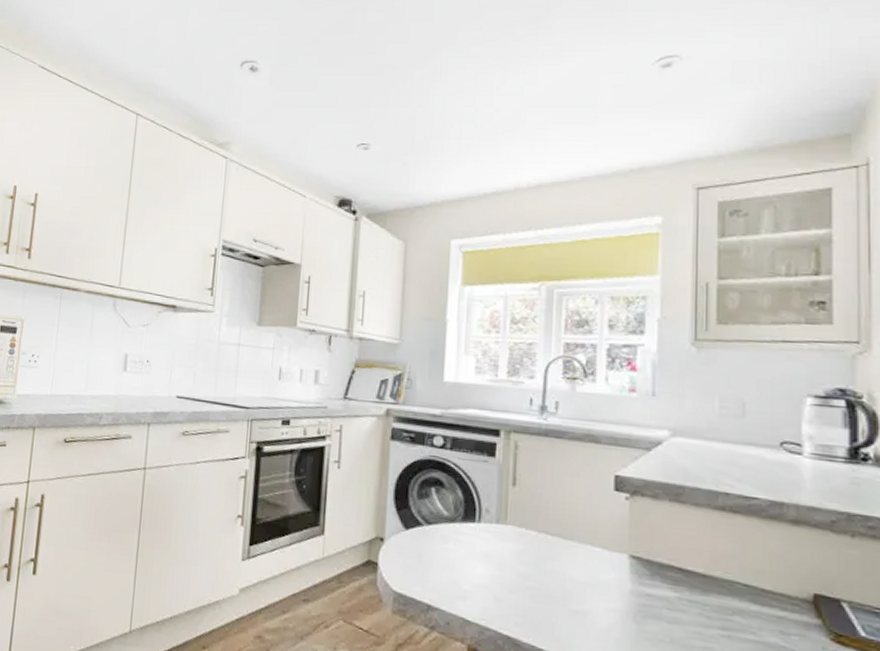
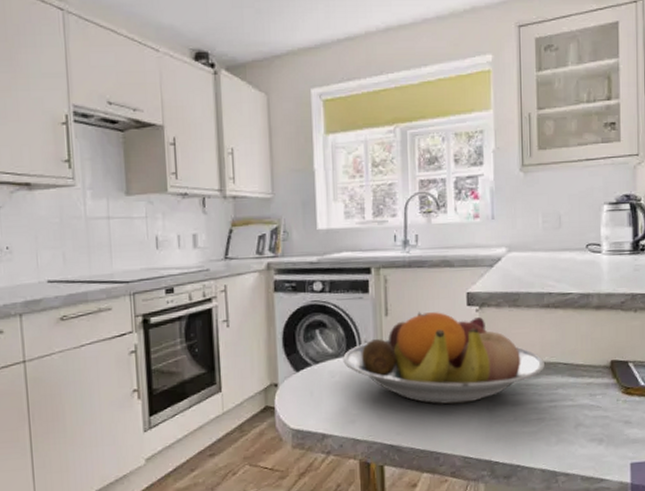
fruit bowl: none [459,488,716,607] -> present [343,312,544,405]

